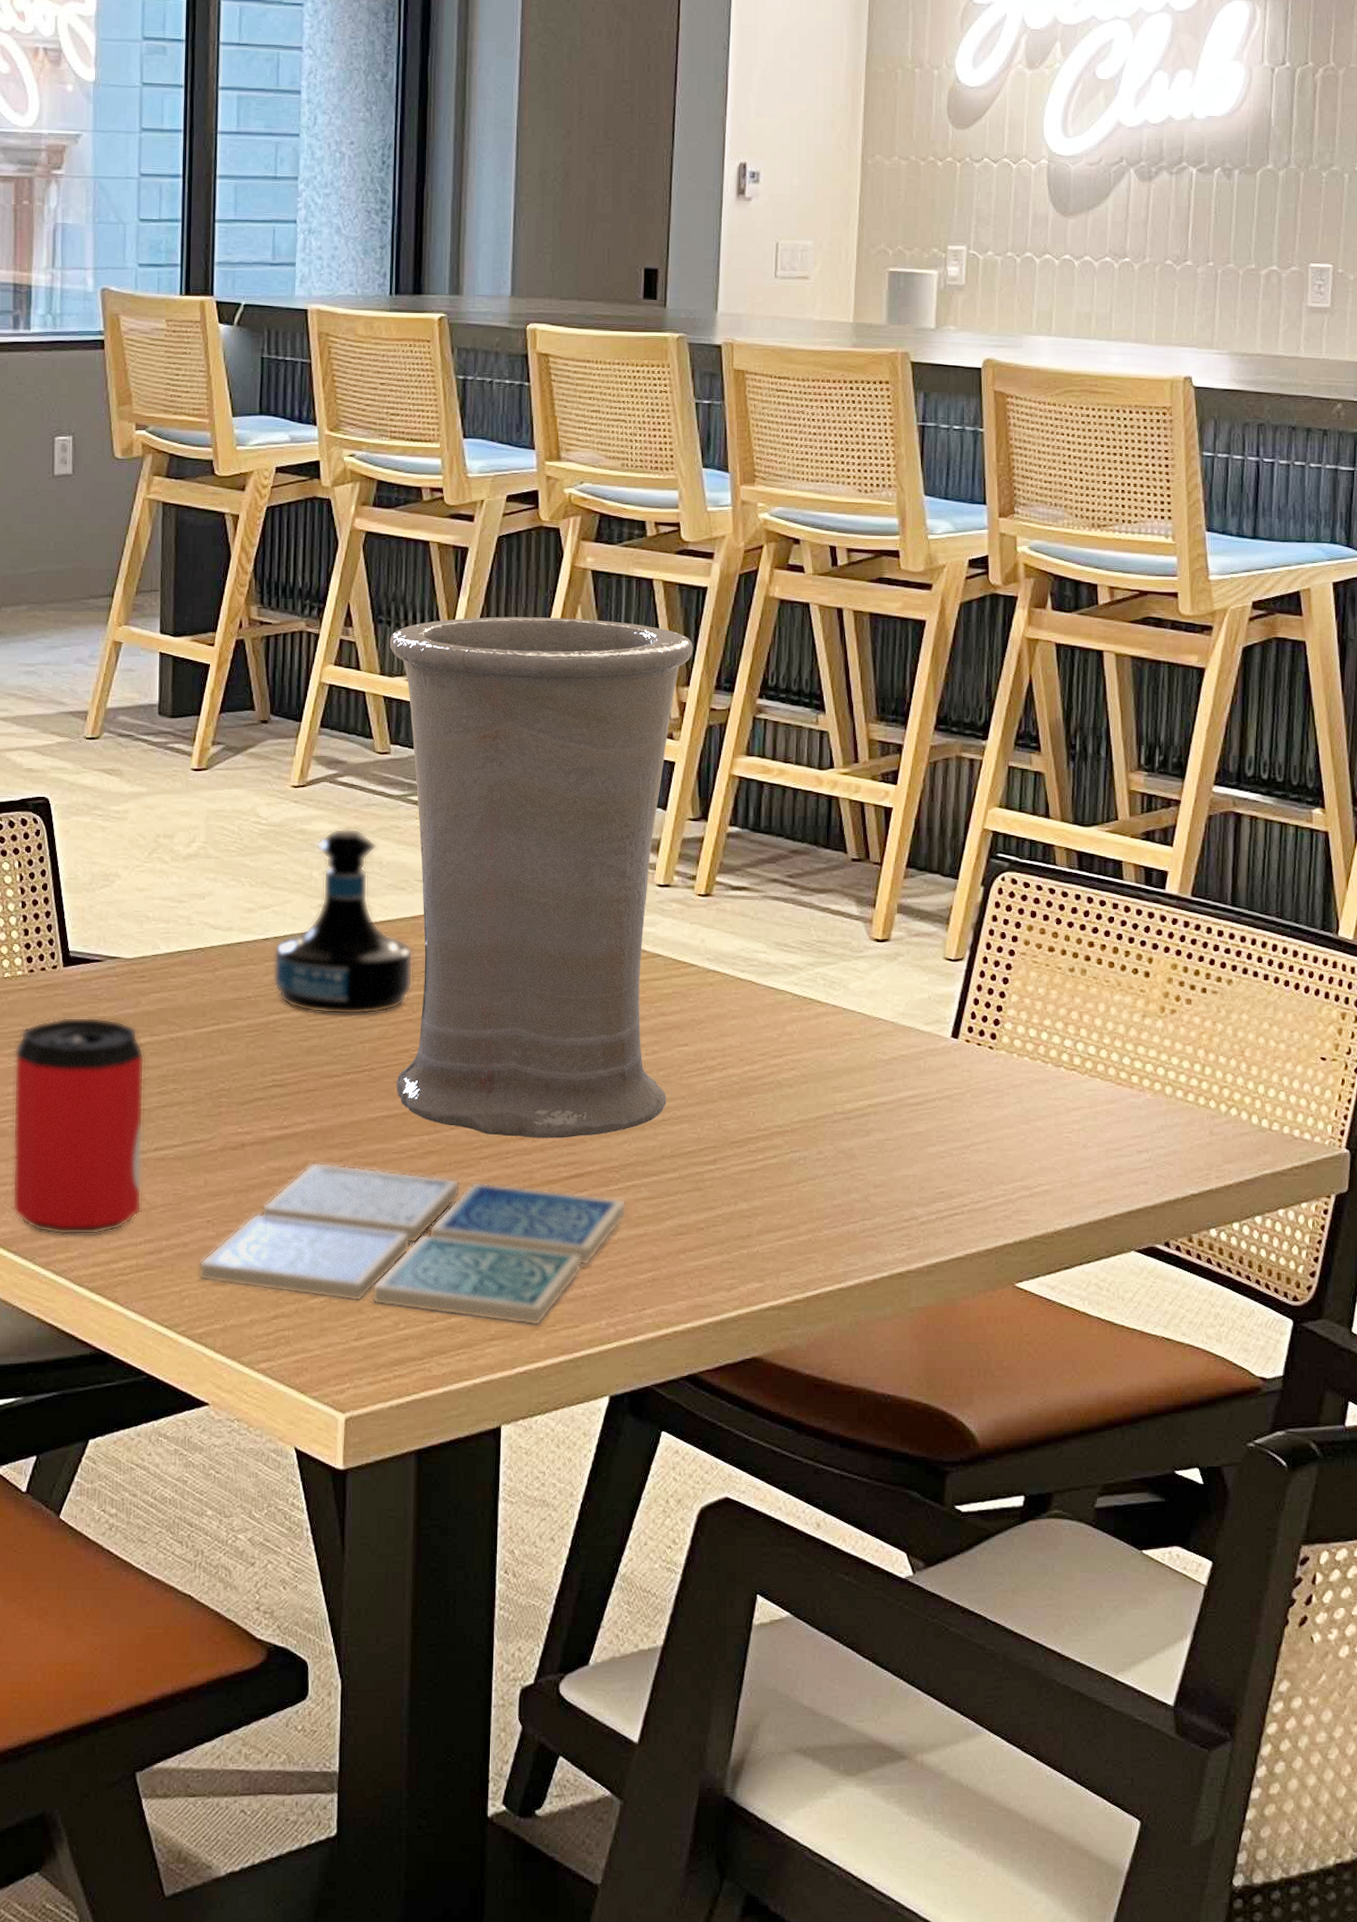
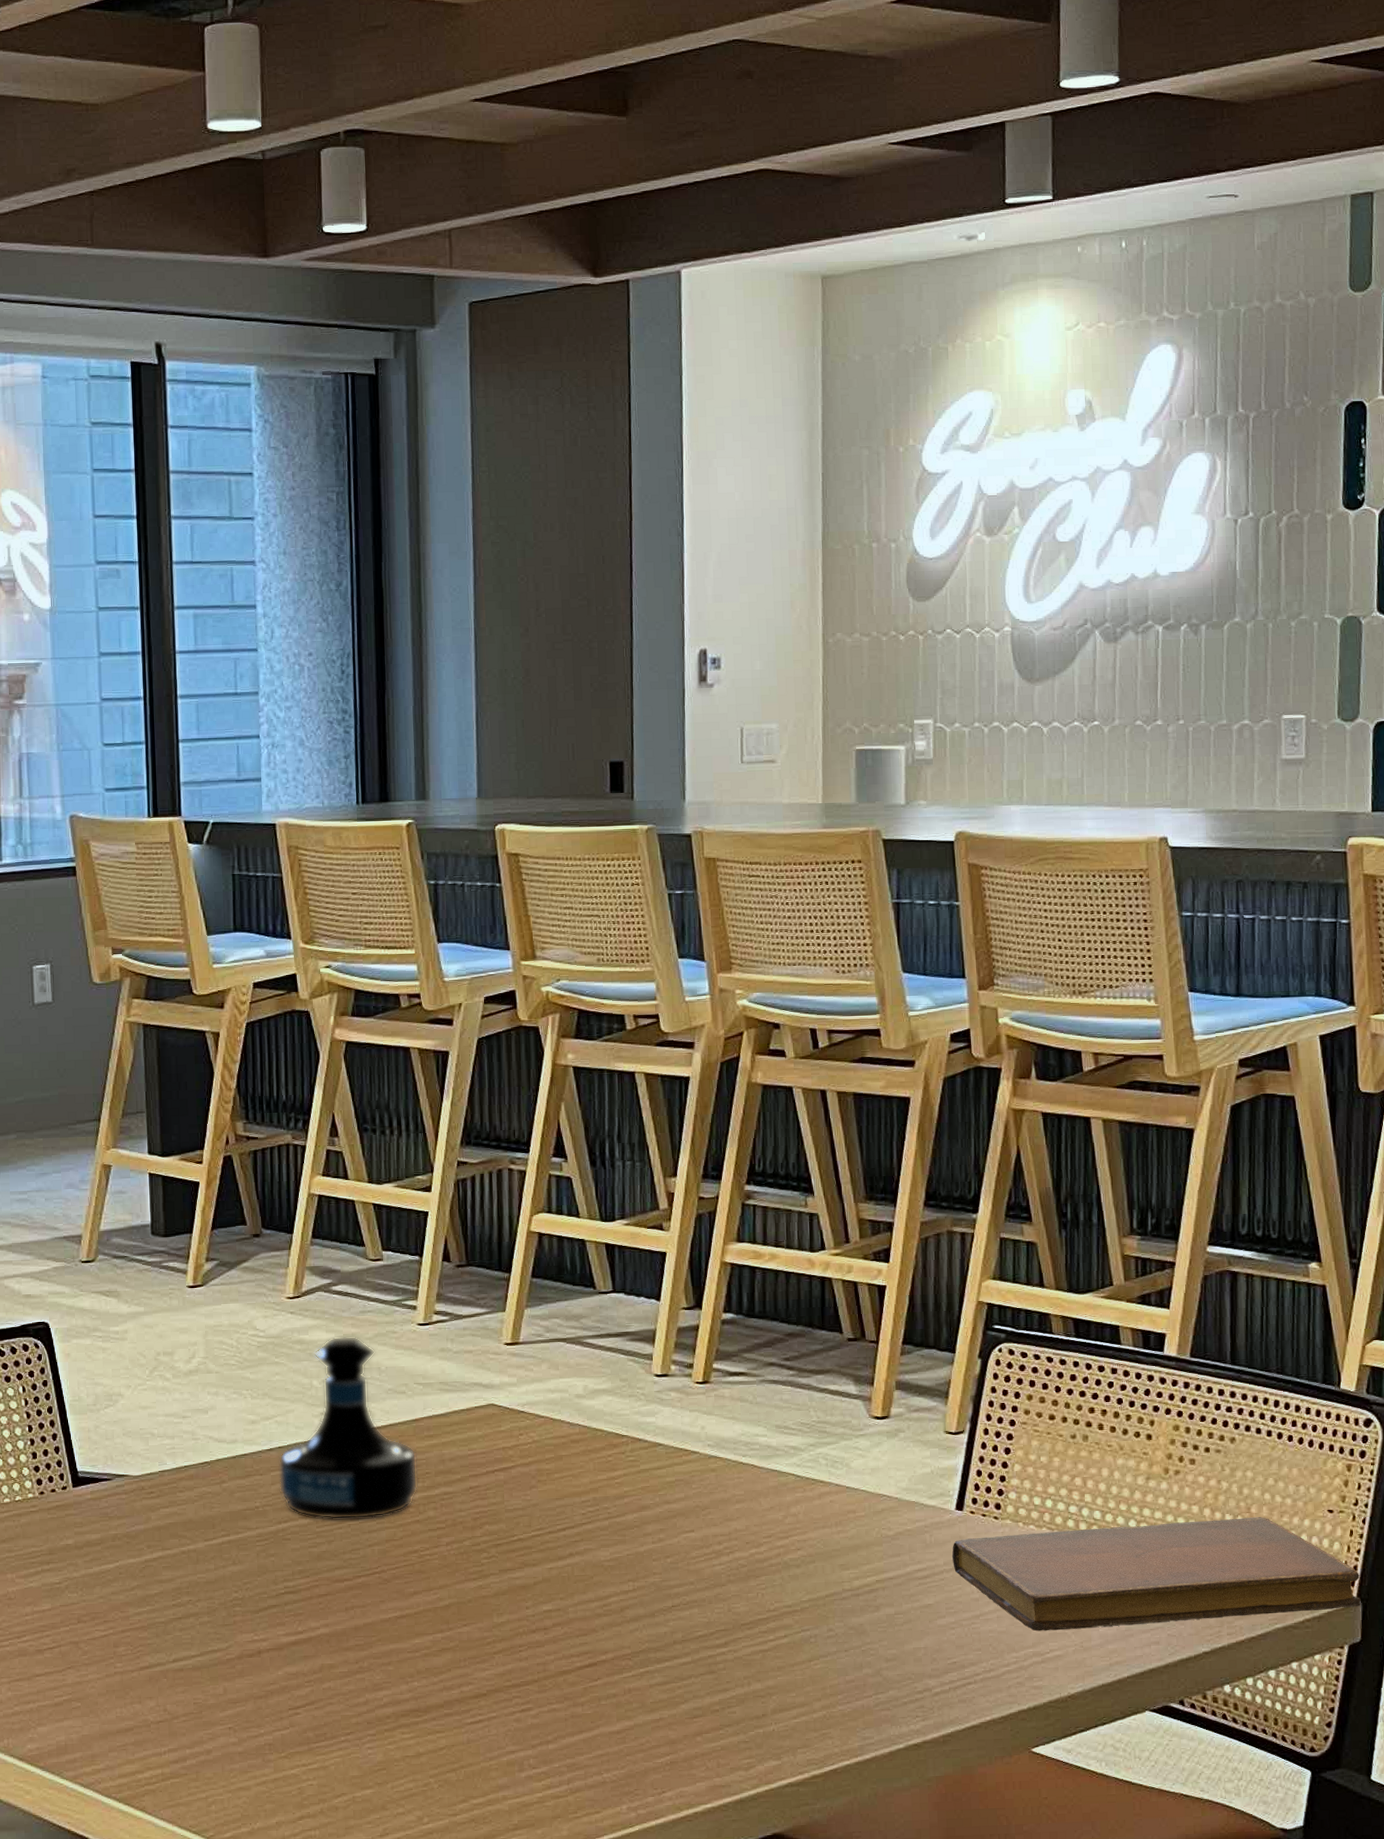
can: present [12,1017,145,1235] -> none [30,1535,164,1749]
drink coaster: present [198,1162,627,1326] -> none [223,1665,641,1814]
vase: present [389,616,693,1138] -> none [375,1115,679,1631]
notebook: none [945,1061,1349,1165] -> present [951,1517,1361,1631]

